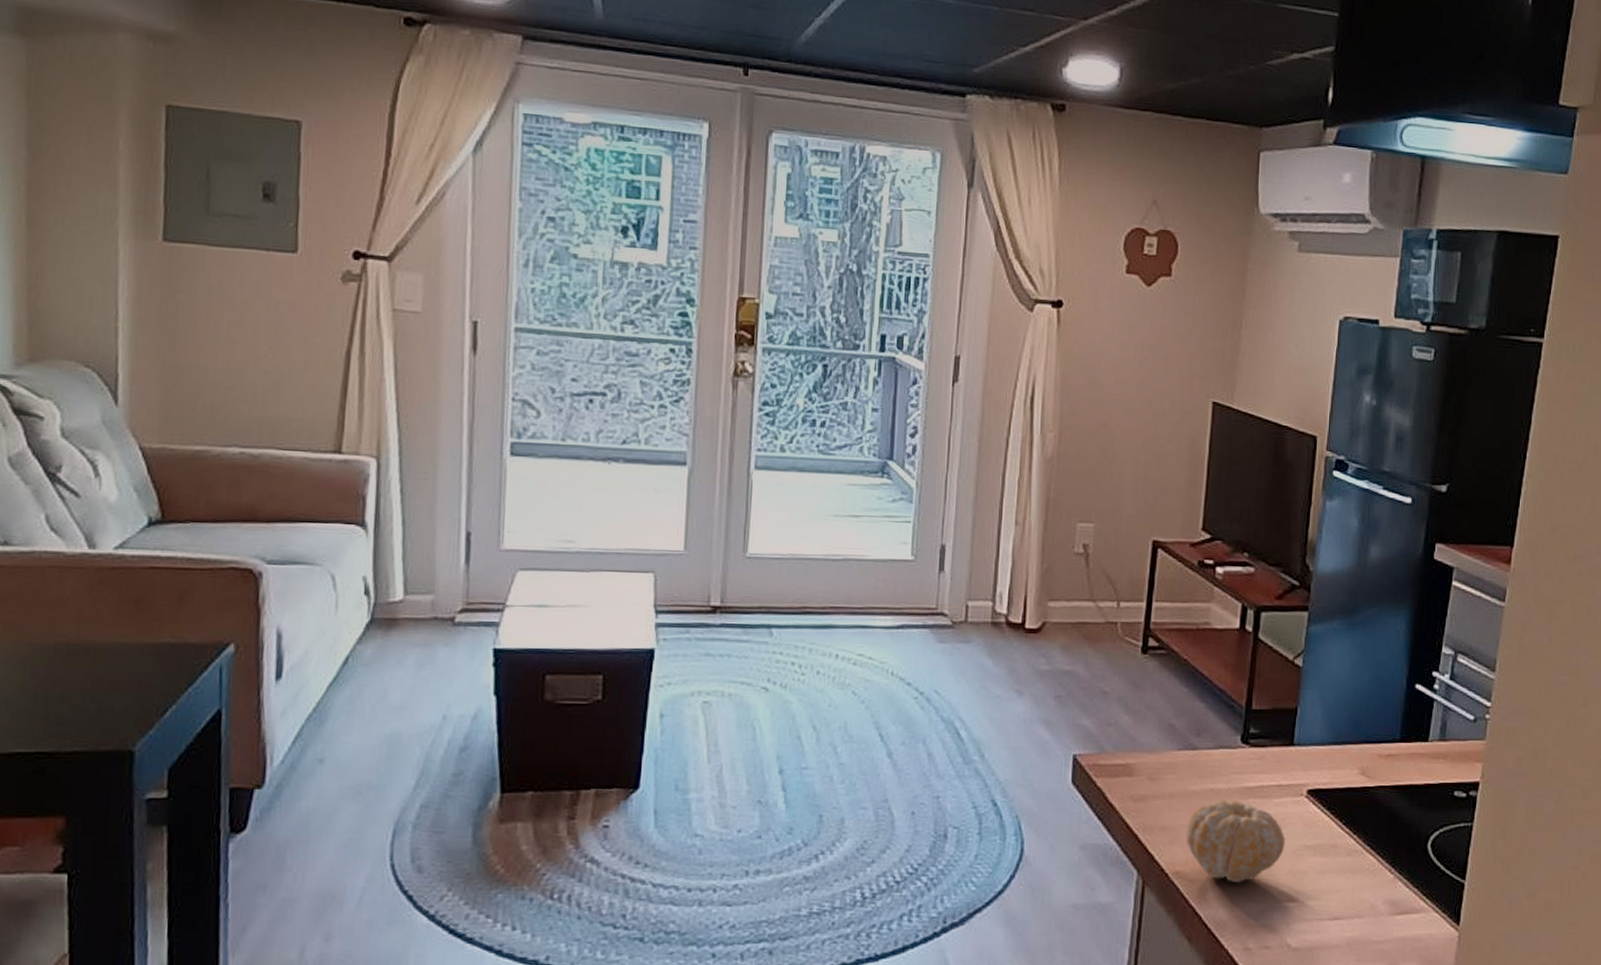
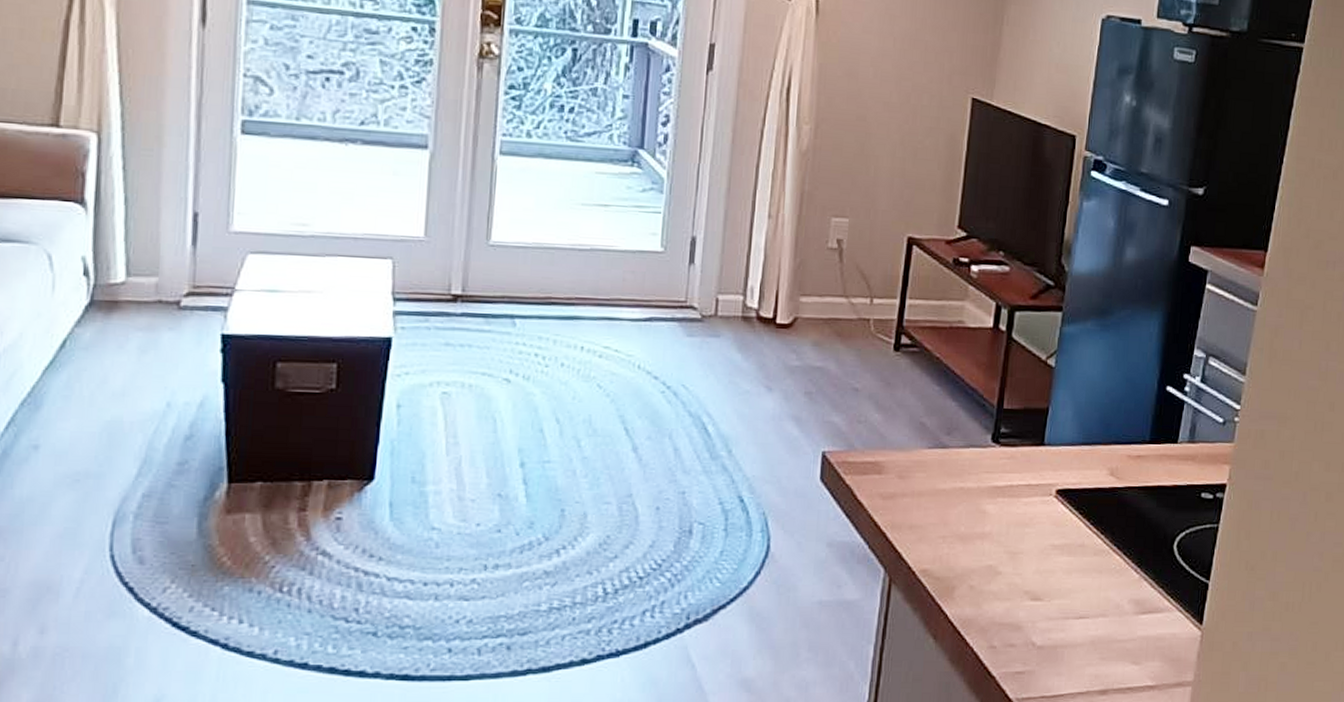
fruit: present [1186,800,1286,884] -> none [934,499,1034,582]

